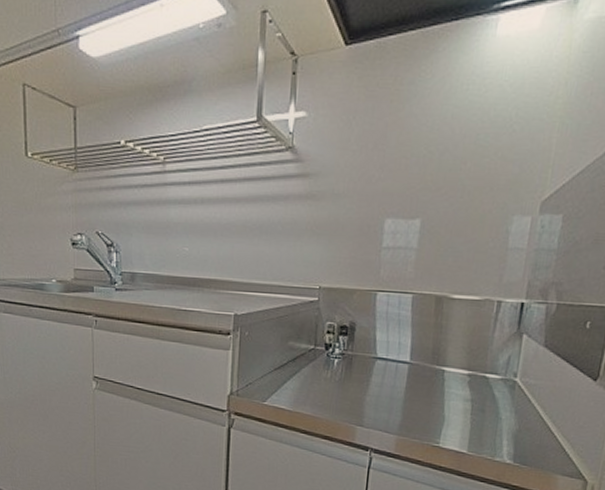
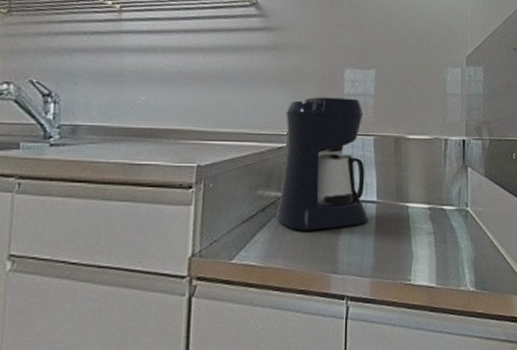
coffee maker: none [306,250,403,385] -> present [276,97,368,231]

